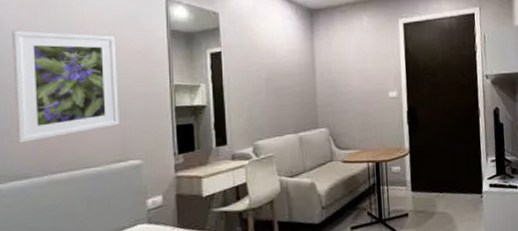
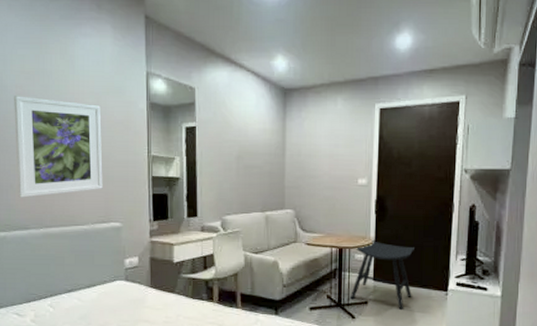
stool: none [391,151,450,219] -> present [350,240,416,311]

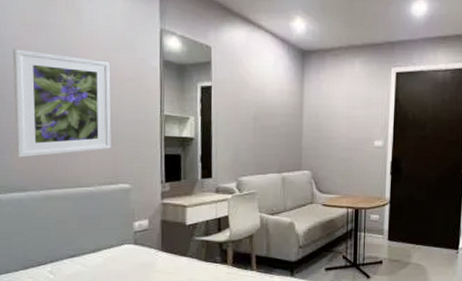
stool: present [350,240,416,311] -> none [366,201,429,269]

